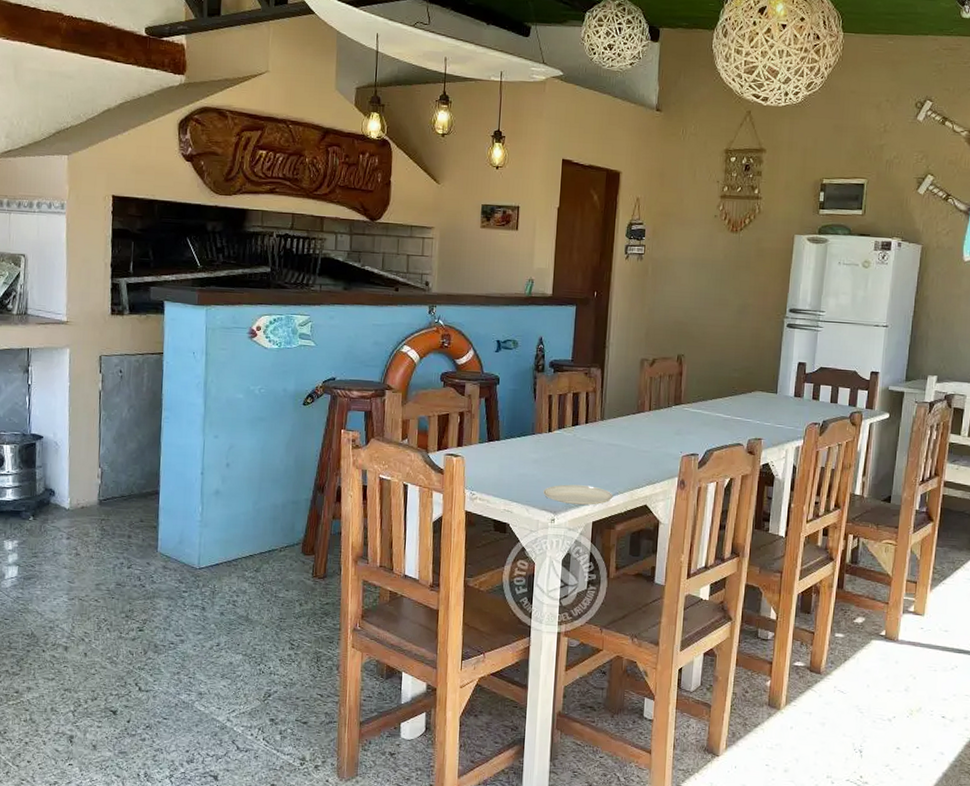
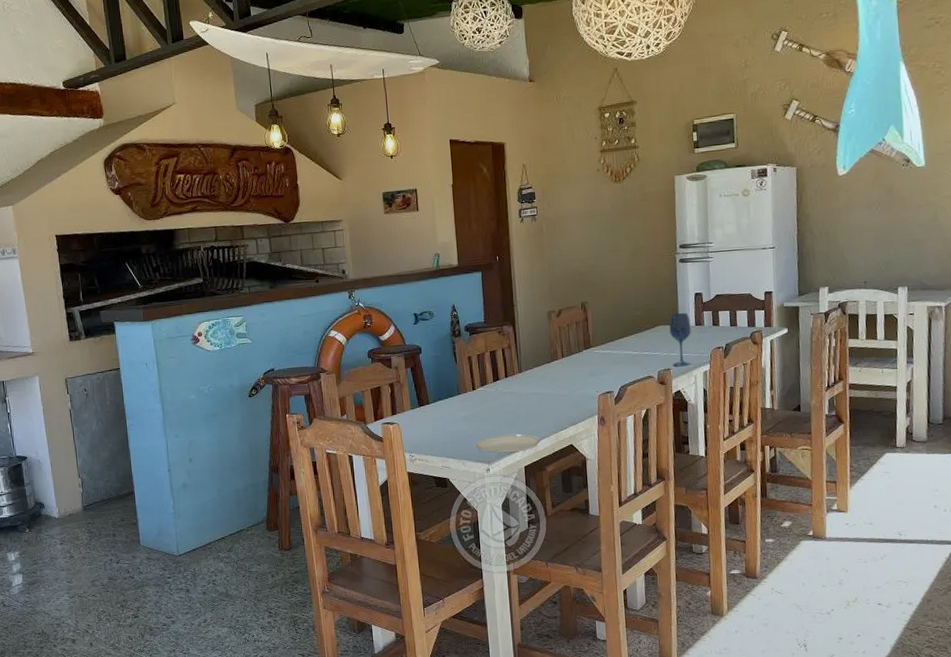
wineglass: none [765,381,790,439] -> present [669,313,691,367]

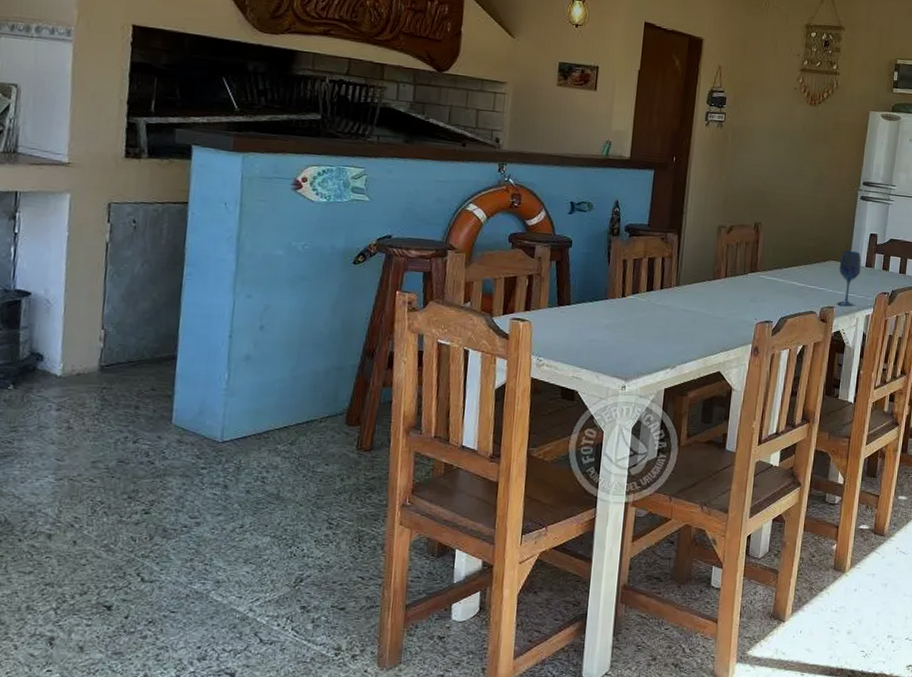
plate: present [476,434,540,454] -> none [614,350,687,372]

